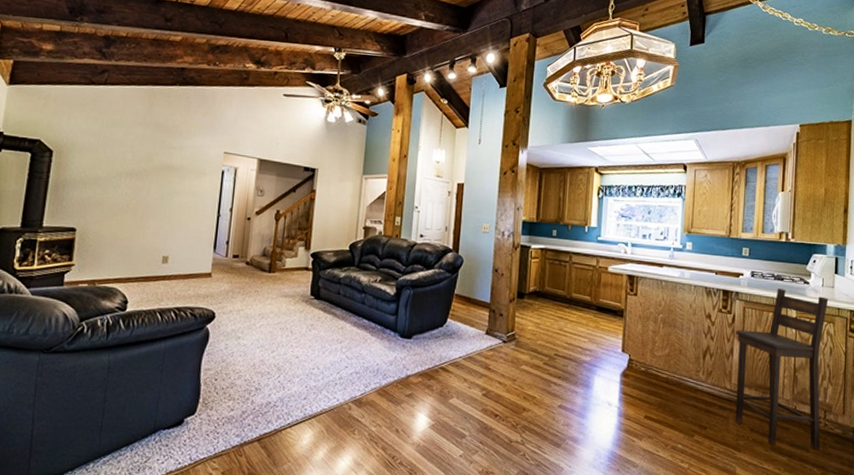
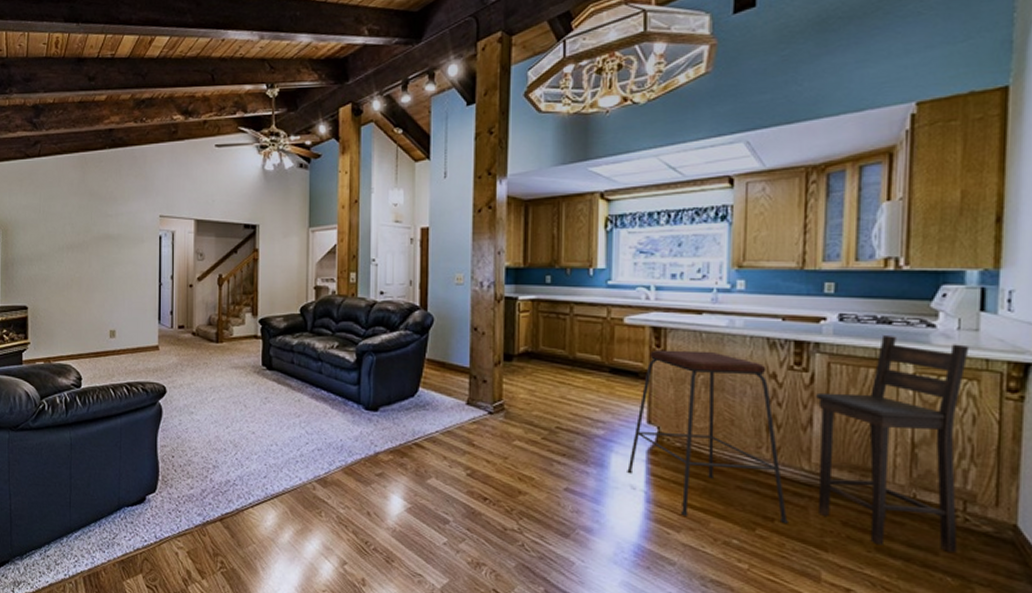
bar stool: none [606,293,716,431] -> present [627,349,788,525]

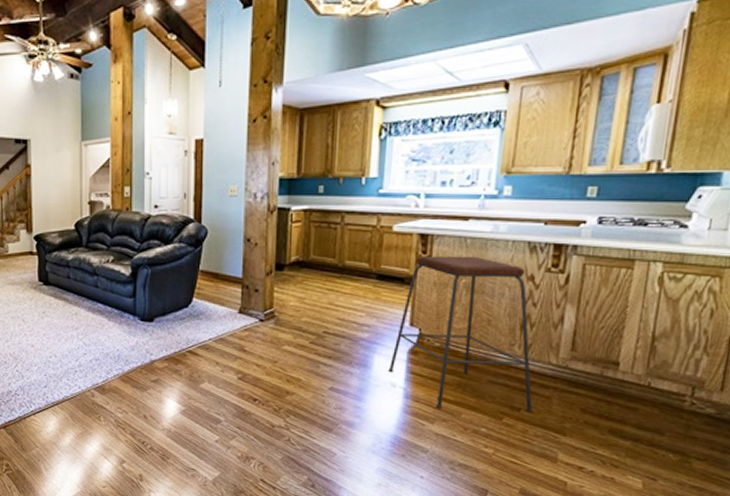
bar stool: present [815,336,970,552] -> none [560,237,717,432]

